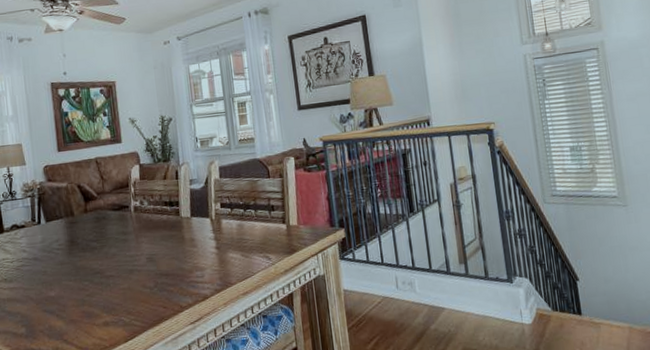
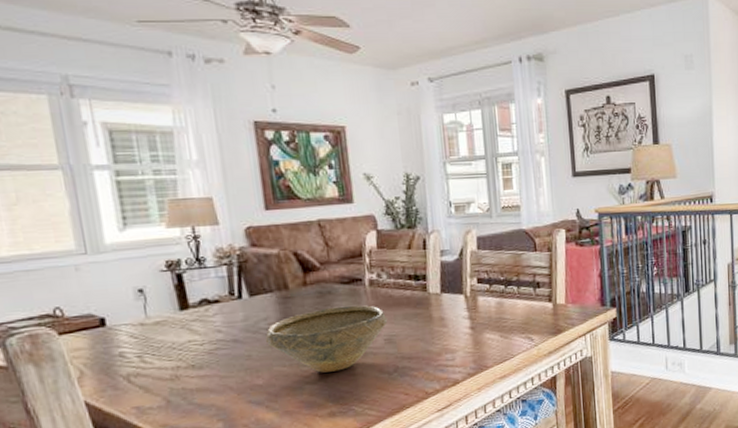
bowl: none [56,228,149,287] -> present [265,305,388,373]

